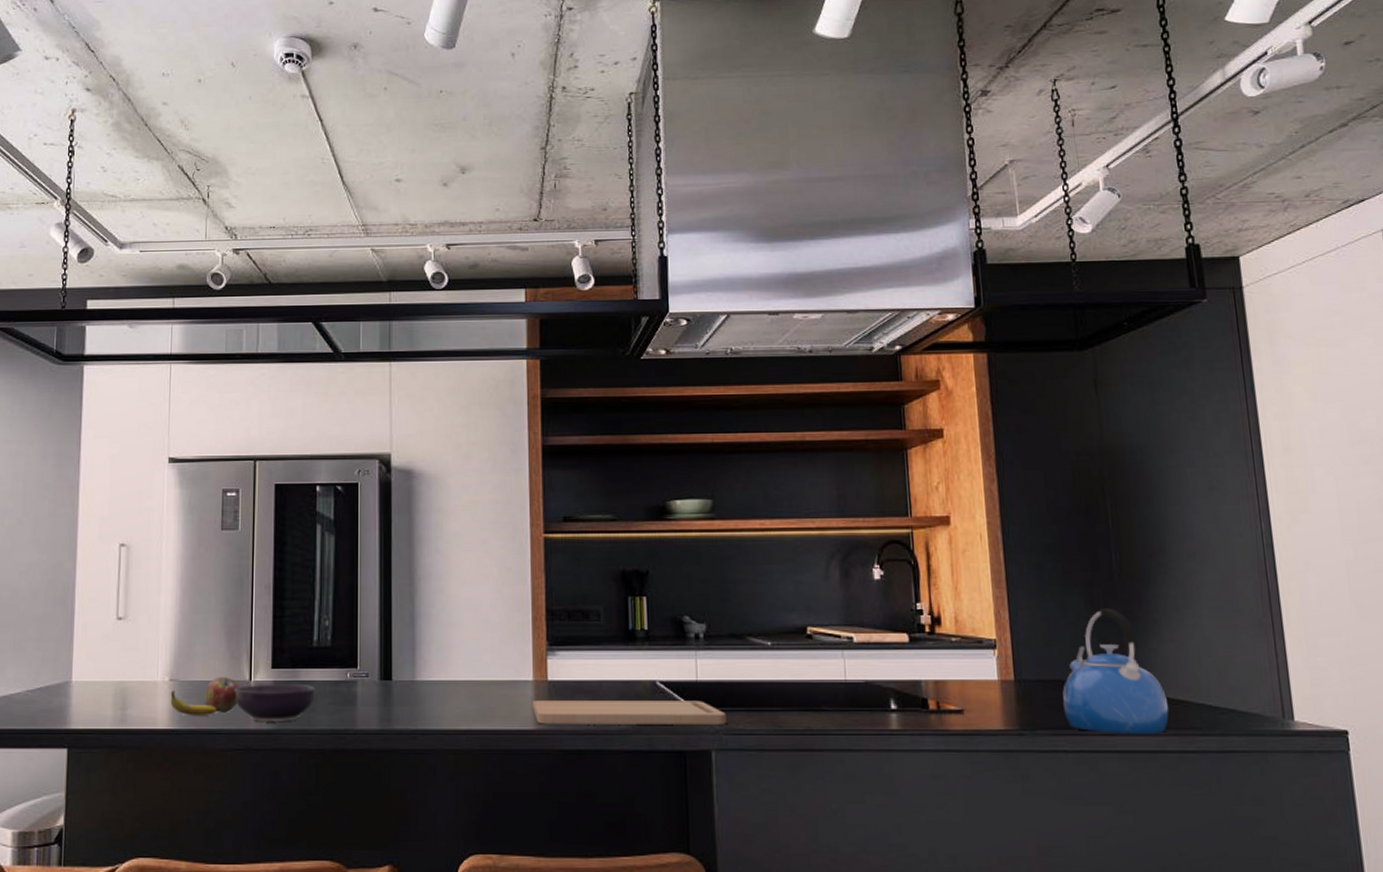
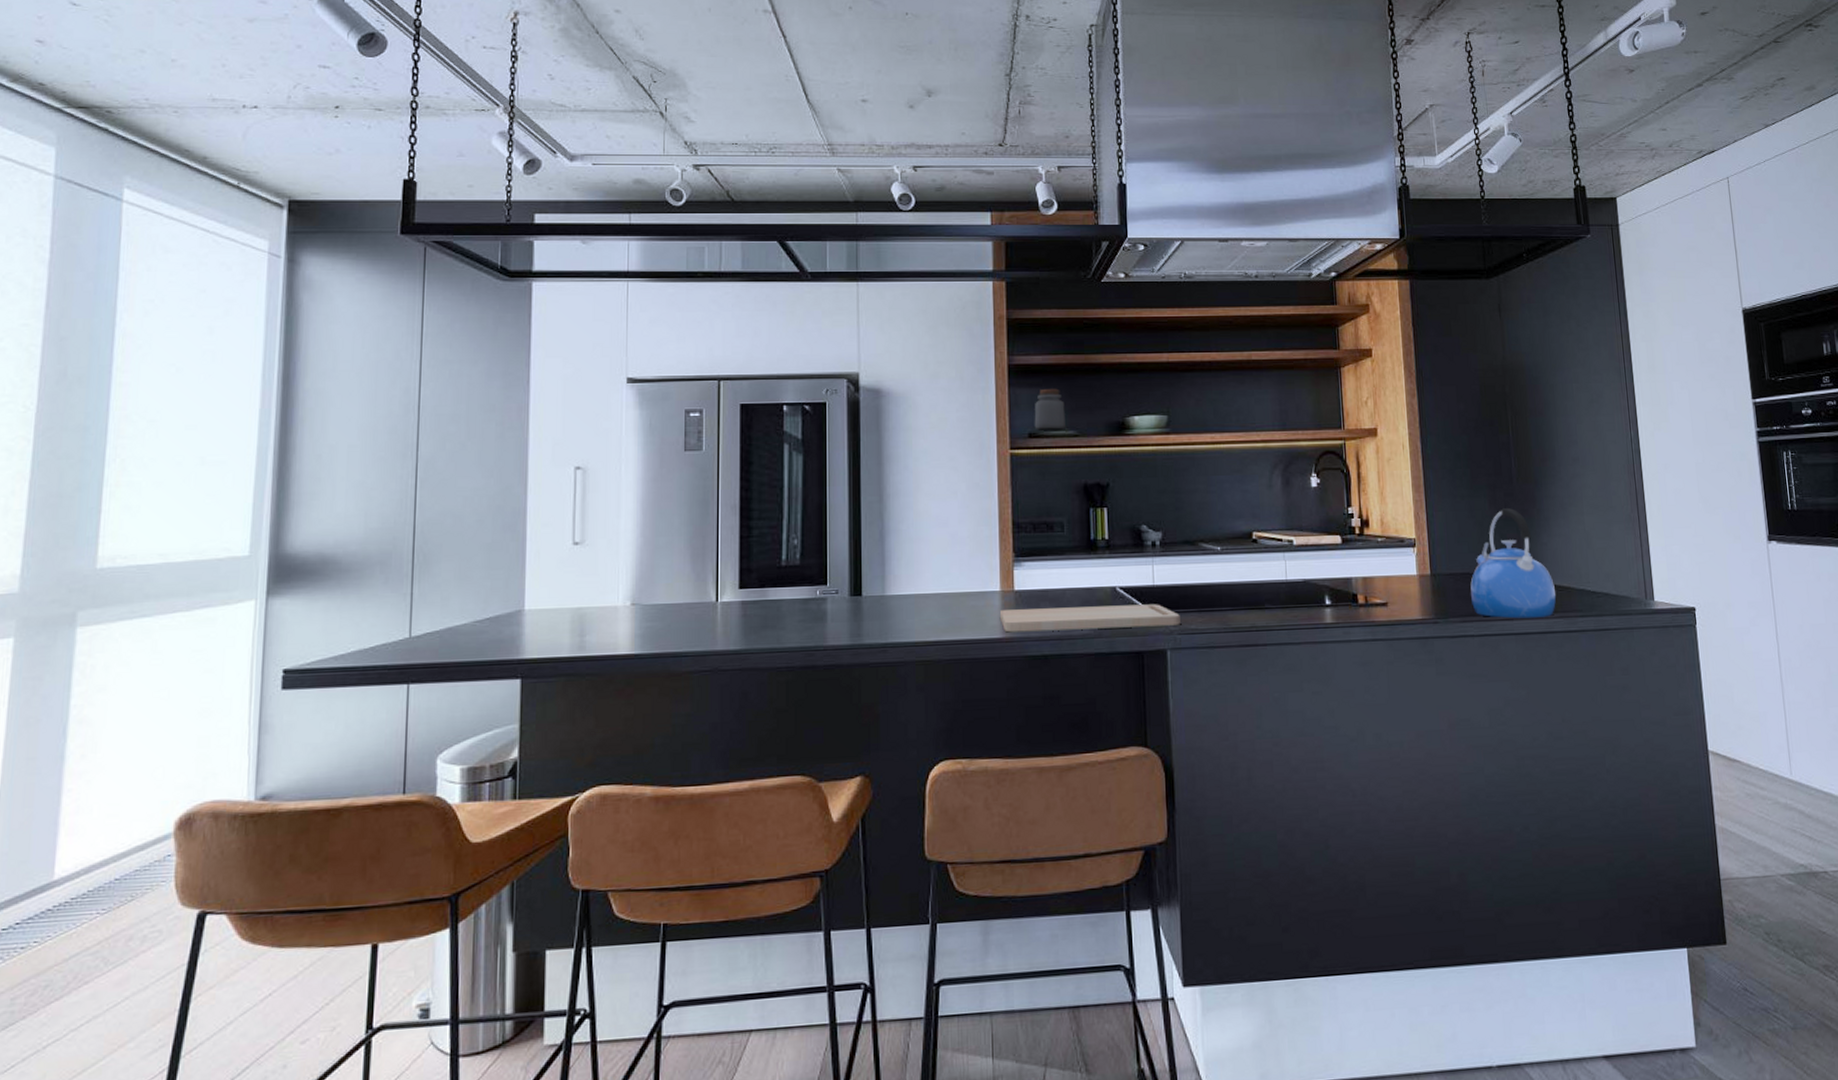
fruit: present [170,689,217,715] -> none [632,613,683,639]
fruit: present [203,676,240,714] -> none [668,598,706,636]
bowl: present [235,683,315,721] -> none [700,603,784,642]
jar: none [569,470,602,515] -> present [1034,388,1065,432]

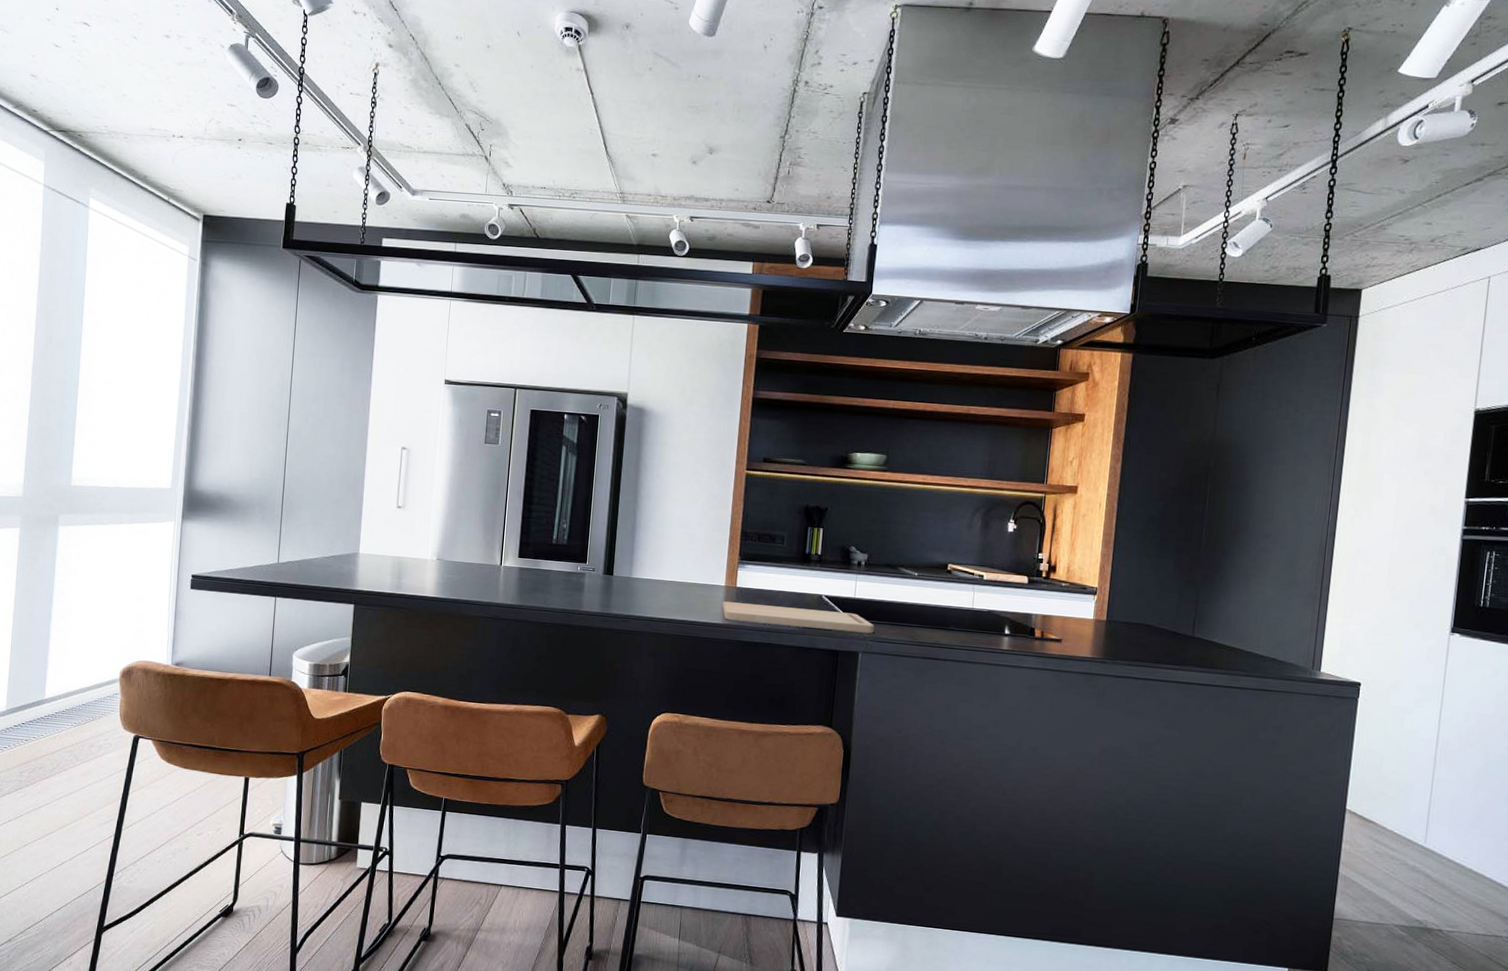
jar: present [1034,388,1065,432] -> none [769,421,798,459]
kettle: present [1470,508,1556,619] -> none [1140,571,1224,672]

